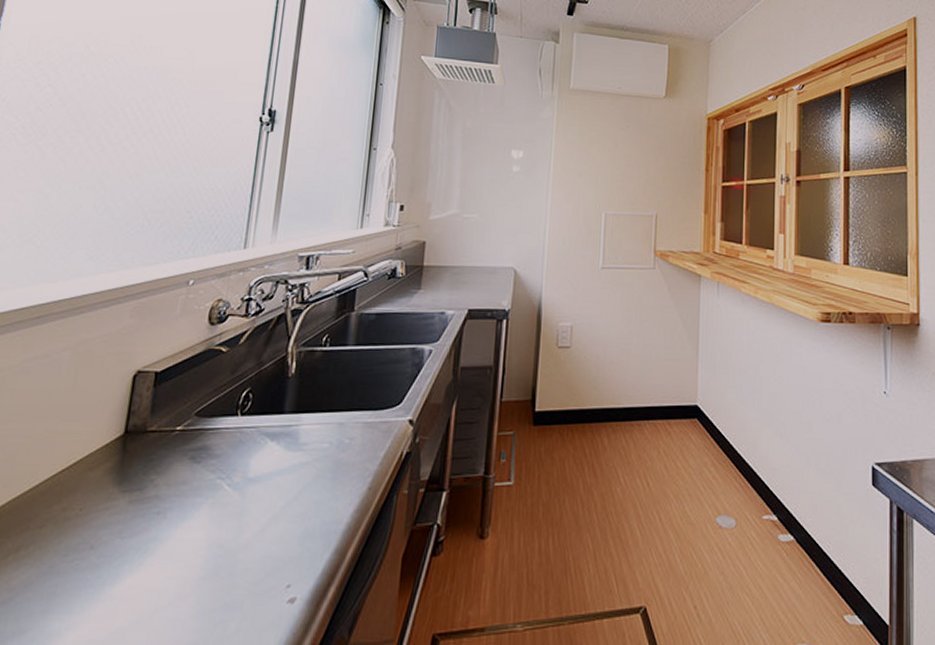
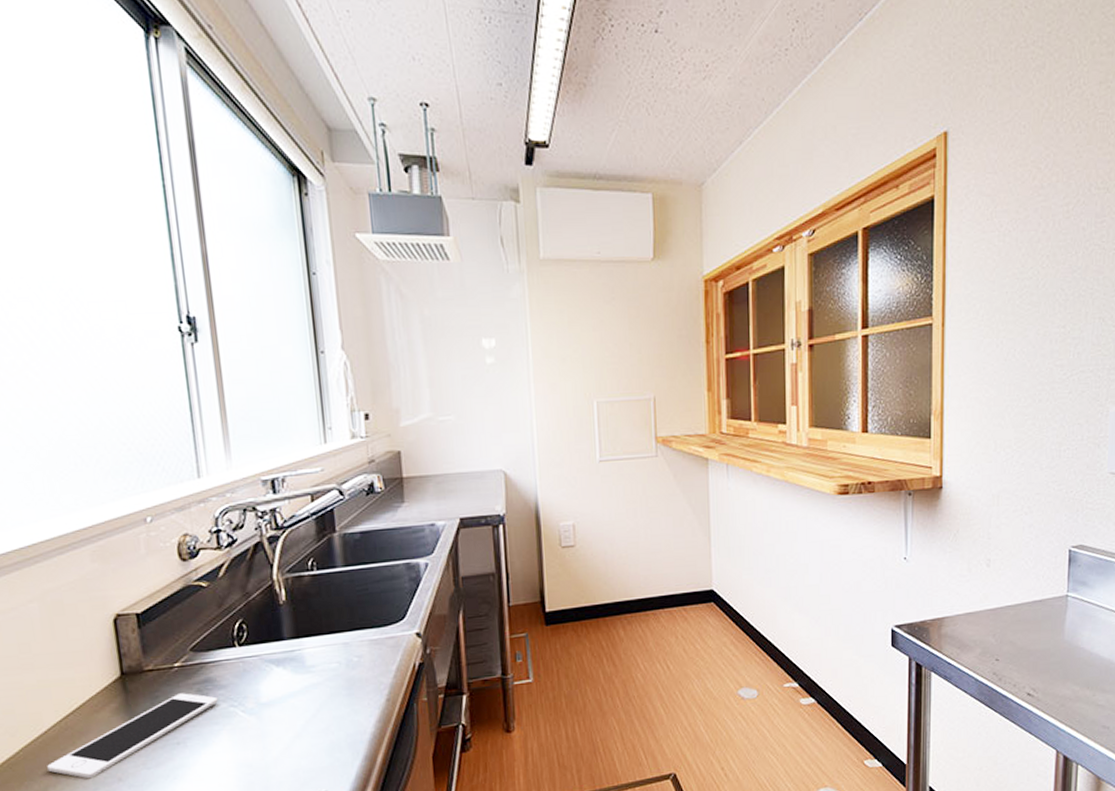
cell phone: none [26,459,208,541] -> present [47,693,218,778]

